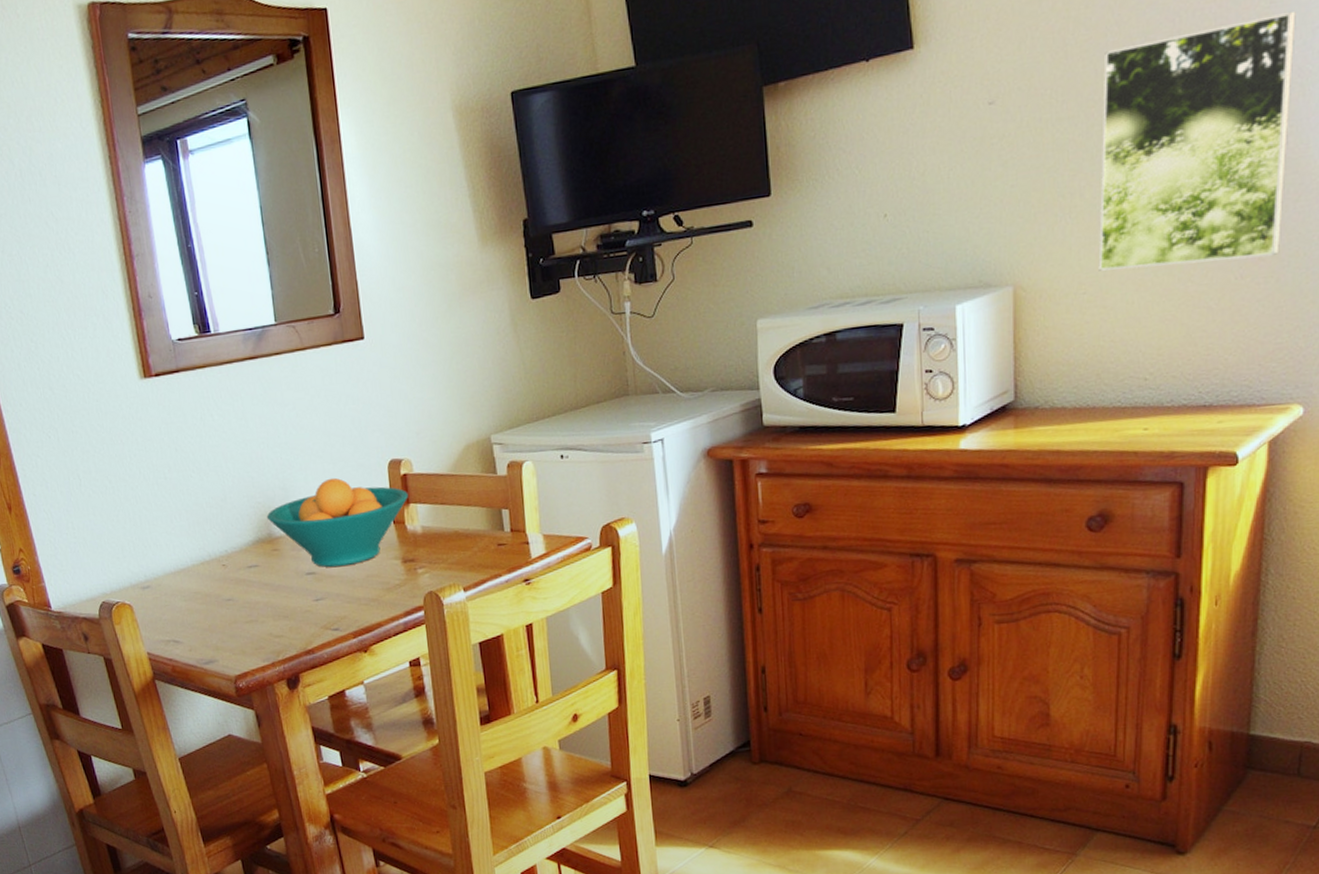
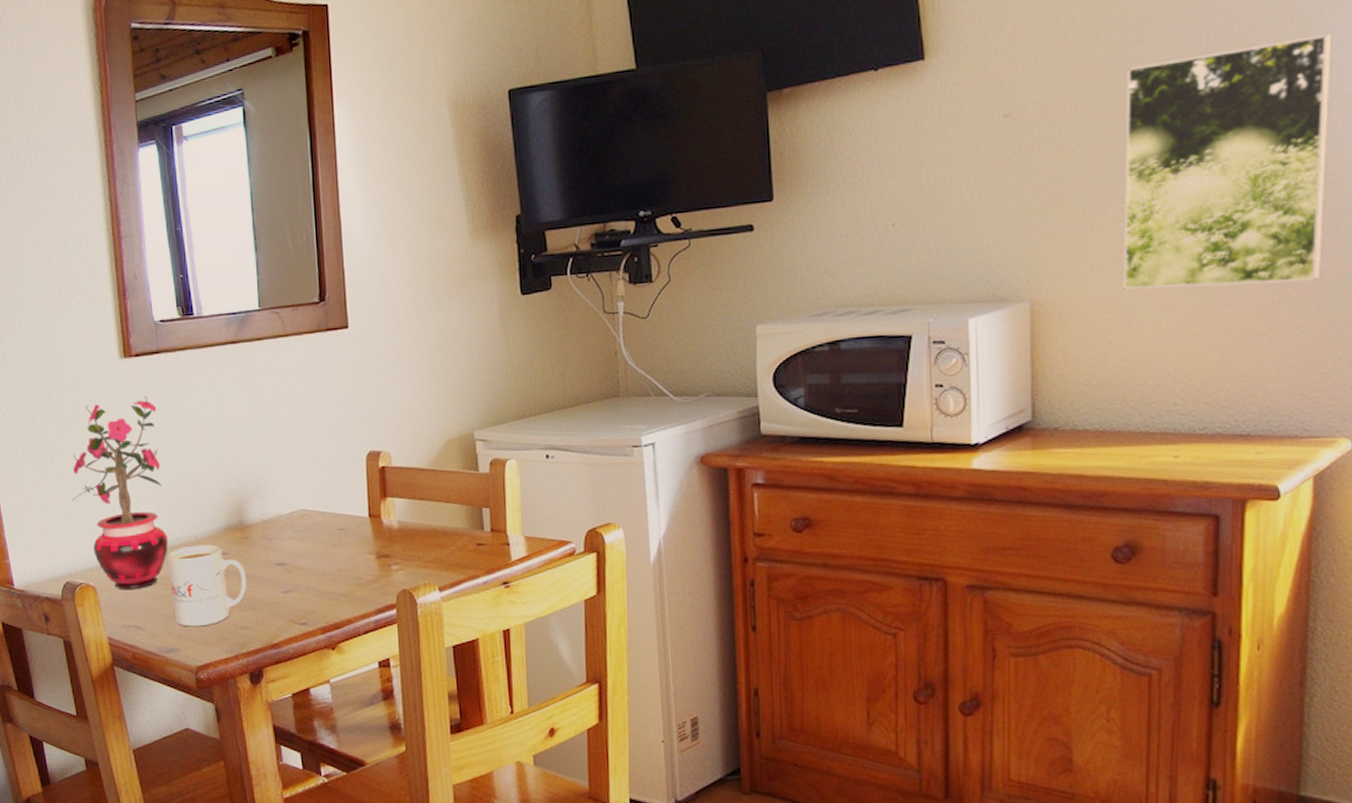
potted plant: none [100,415,201,607] -> present [71,396,168,590]
mug: none [200,558,279,639] -> present [167,544,247,627]
fruit bowl: present [266,477,408,568] -> none [238,467,386,559]

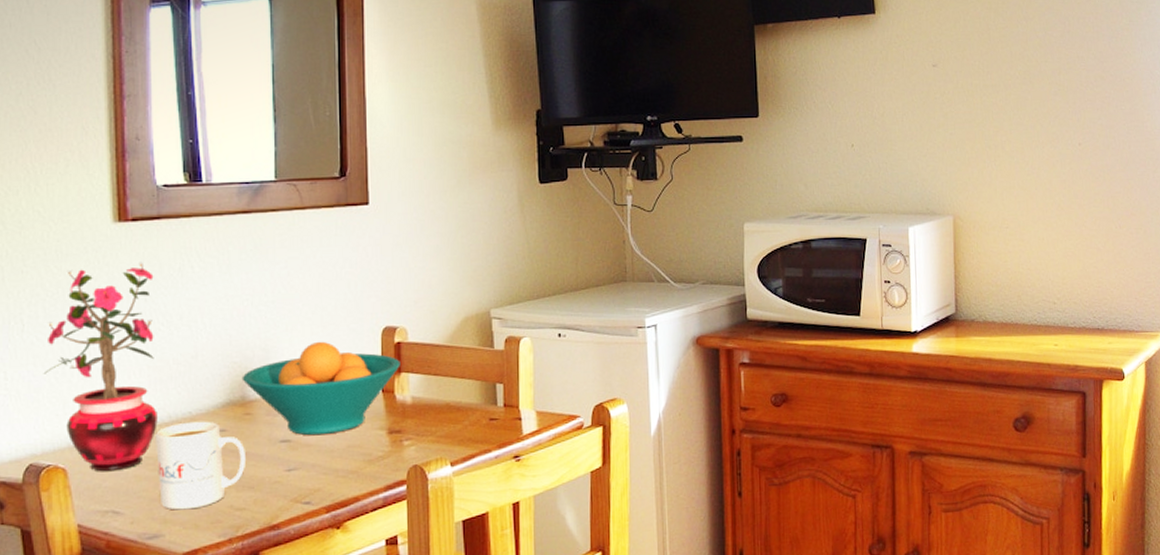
fruit bowl: none [238,467,386,559] -> present [242,341,400,436]
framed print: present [1122,33,1333,290] -> none [1016,29,1147,213]

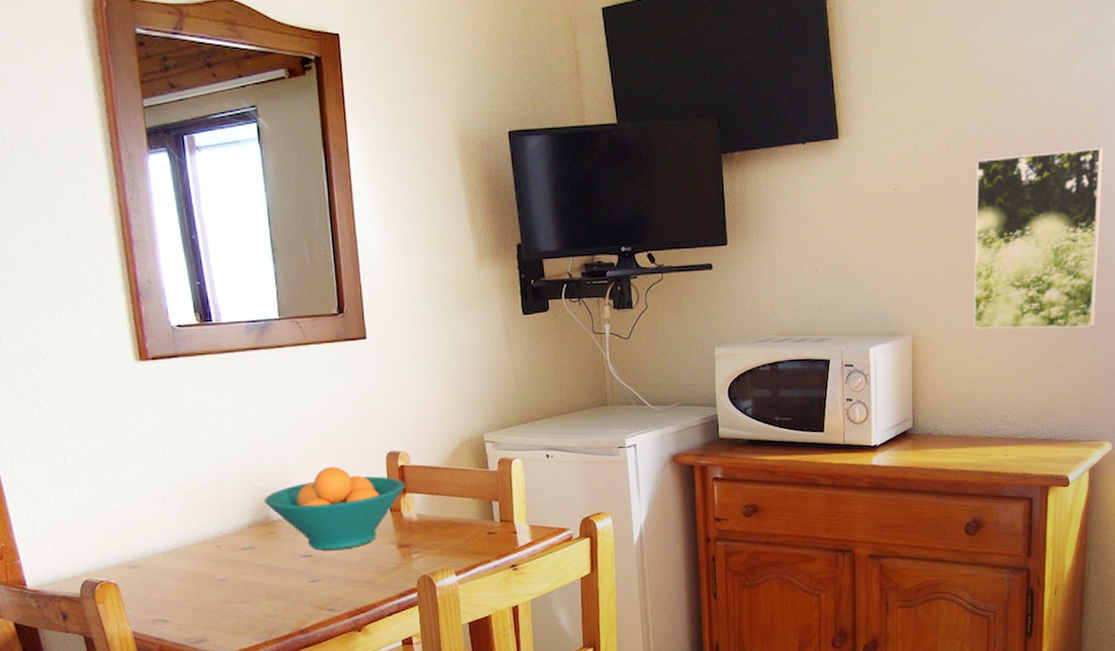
potted plant: present [43,263,157,472] -> none [88,399,193,586]
mug: present [156,421,247,510] -> none [192,539,275,618]
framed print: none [1016,29,1147,213] -> present [972,147,1104,330]

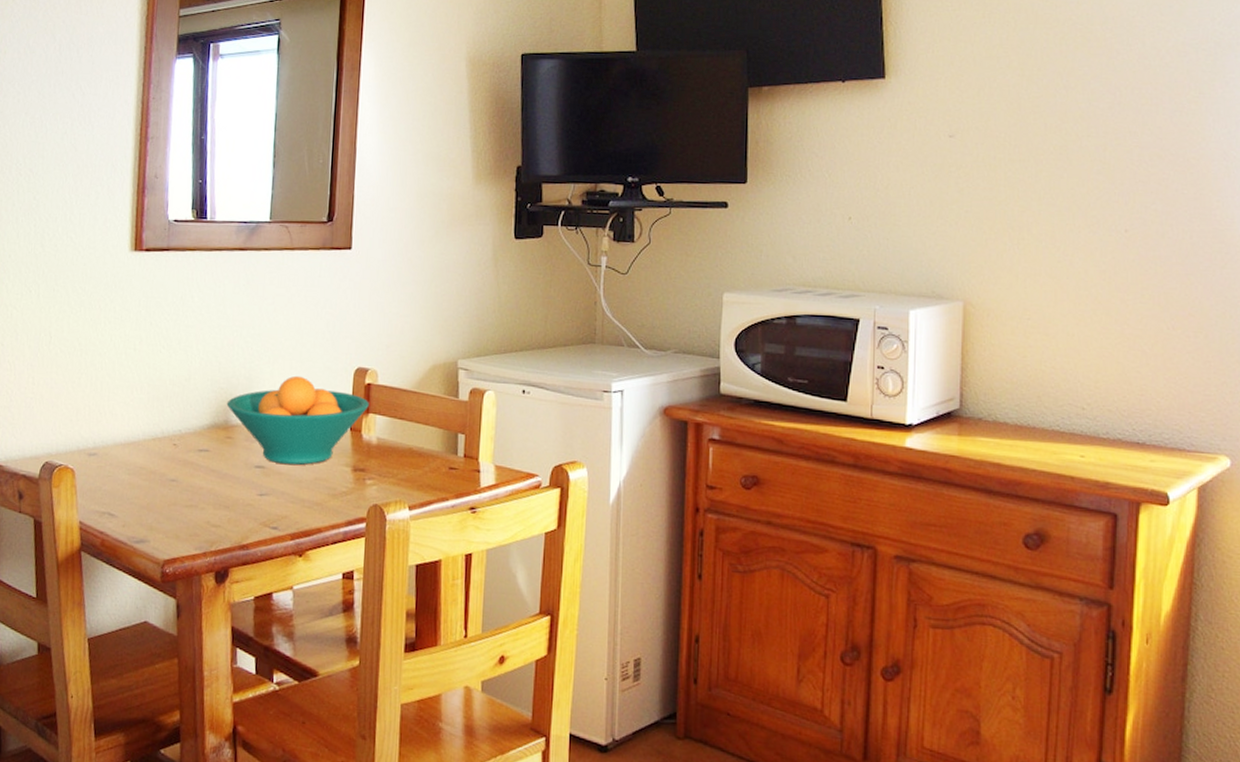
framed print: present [972,147,1104,330] -> none [1042,103,1222,314]

